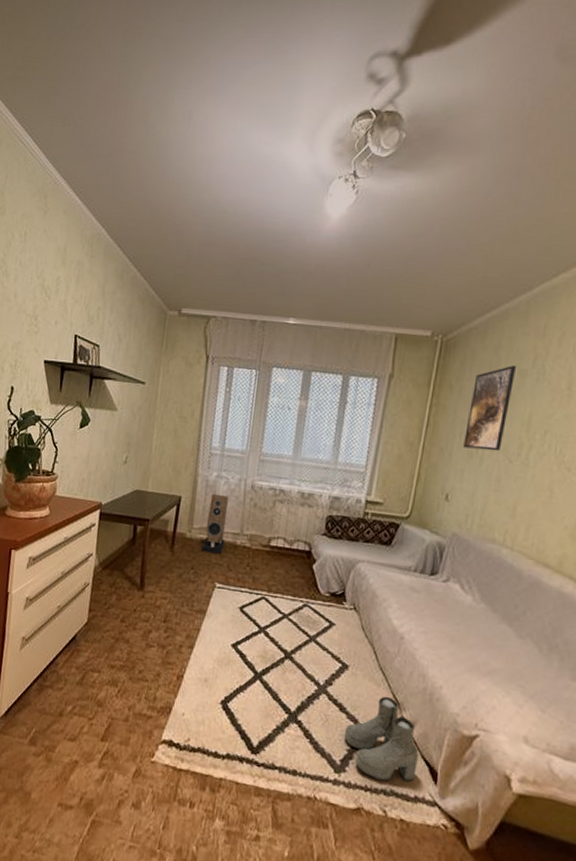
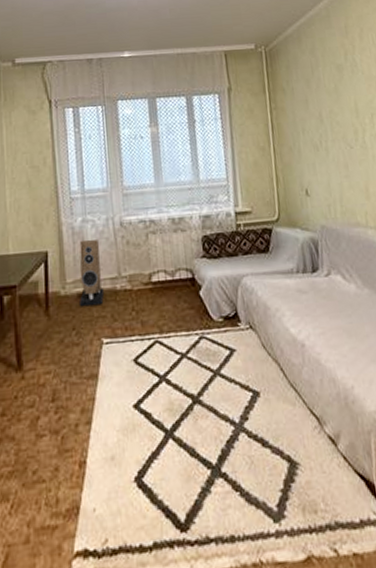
boots: present [344,696,419,781] -> none [273,414,355,515]
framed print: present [463,365,516,452] -> none [302,62,340,143]

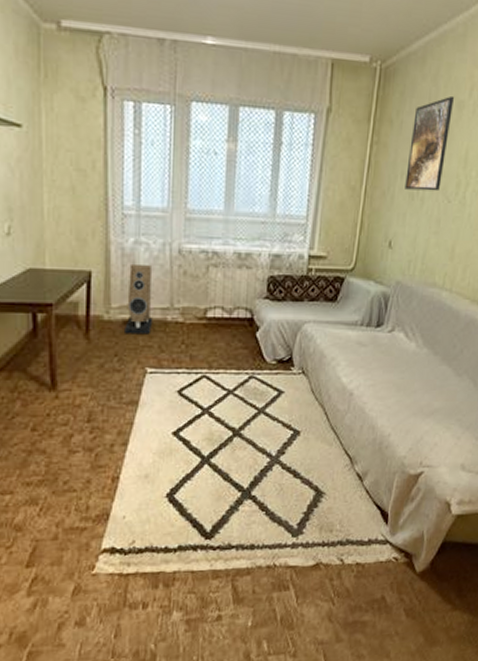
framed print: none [302,62,340,143] -> present [405,95,454,192]

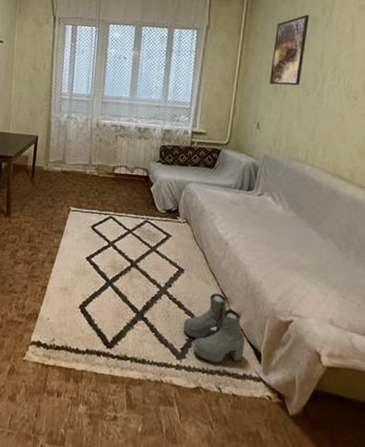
speaker: present [125,263,153,335] -> none [57,132,78,183]
boots: none [299,453,371,533] -> present [183,293,245,363]

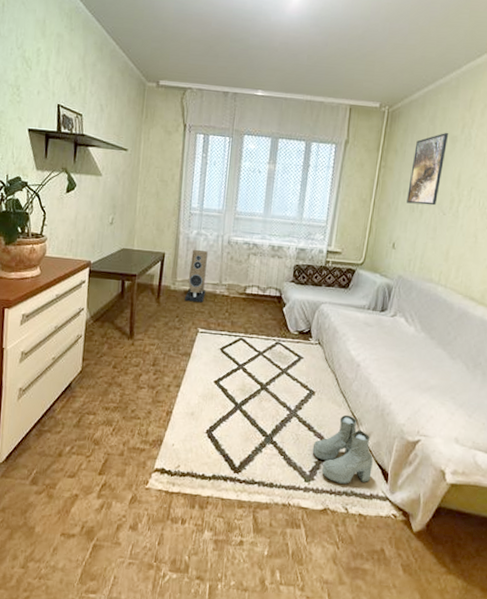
speaker: none [57,132,78,183] -> present [185,249,208,303]

